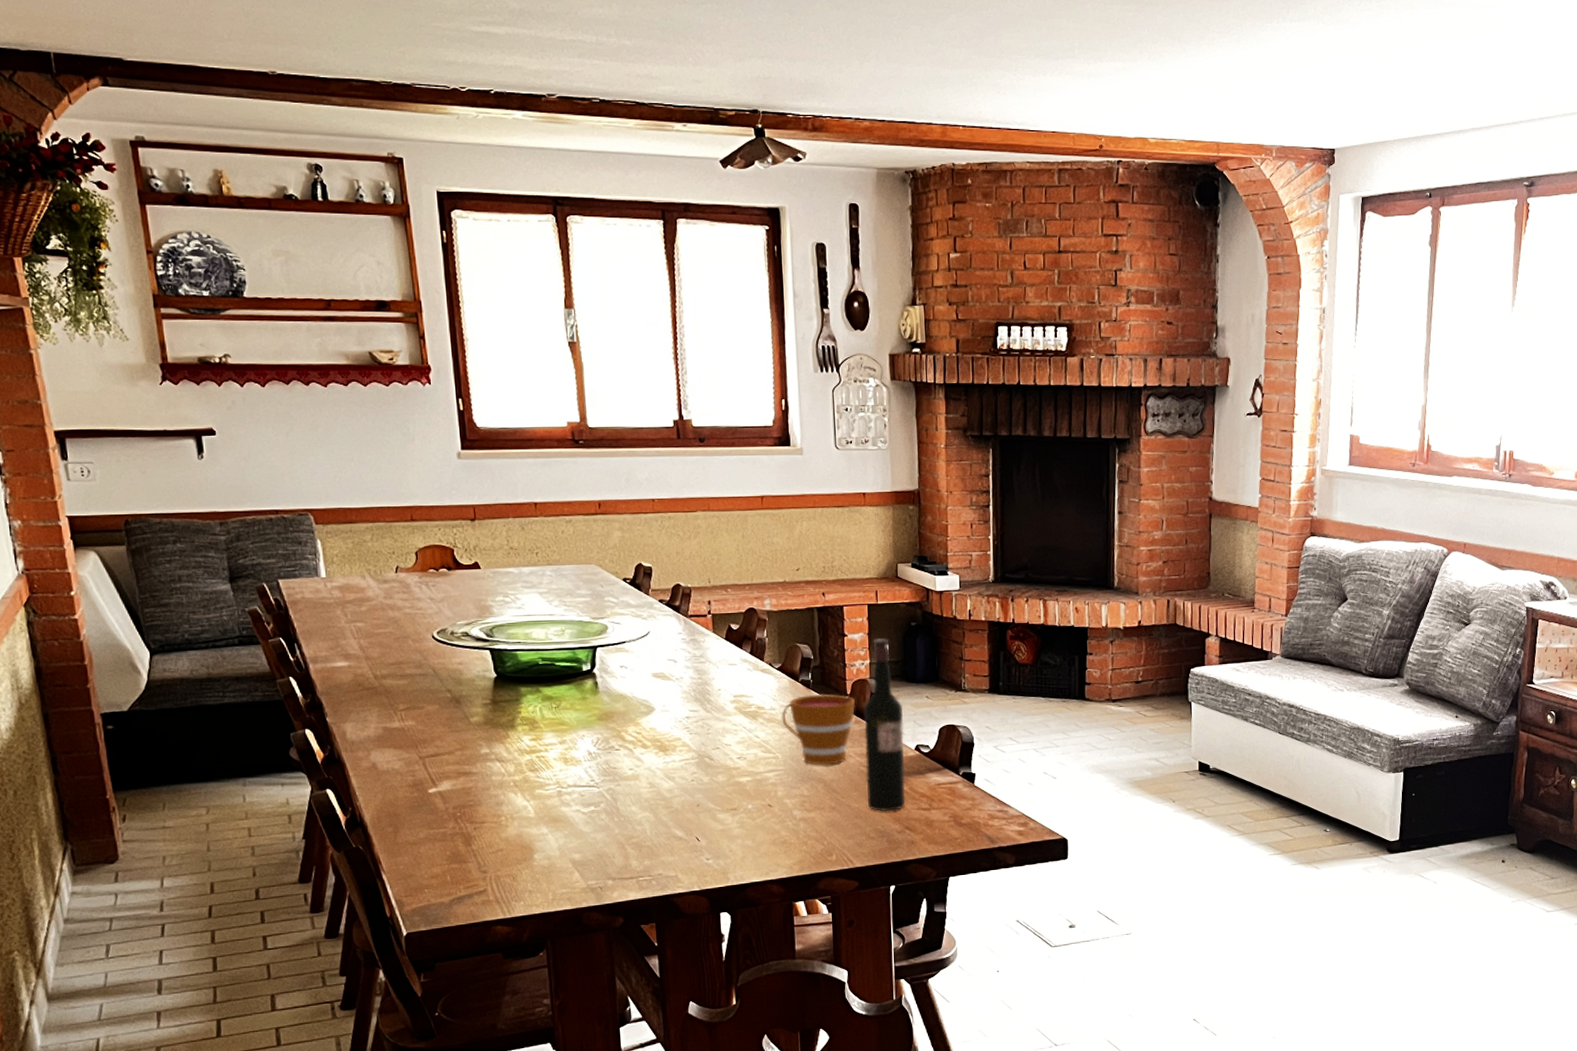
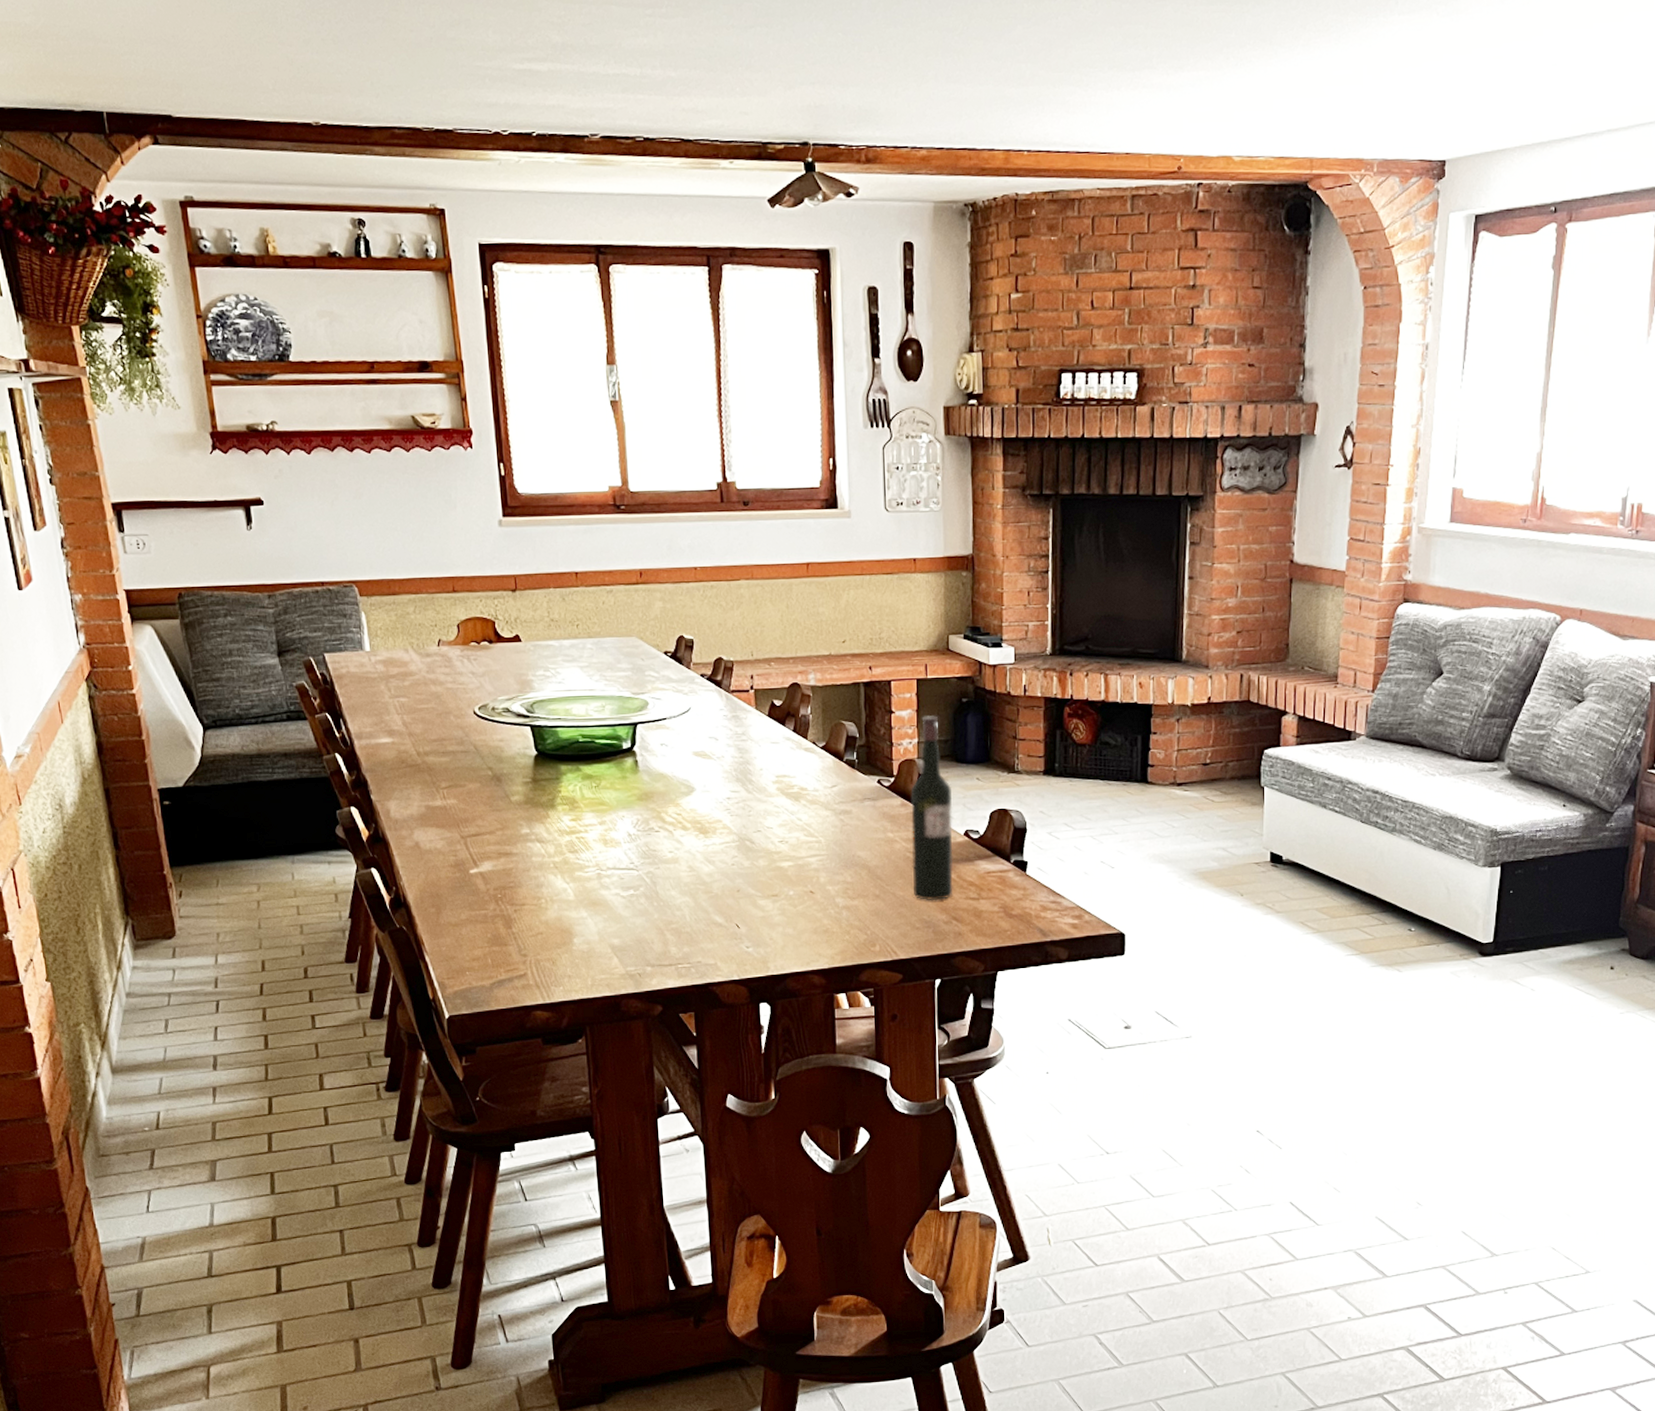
cup: present [781,693,856,765] -> none [825,774,903,850]

